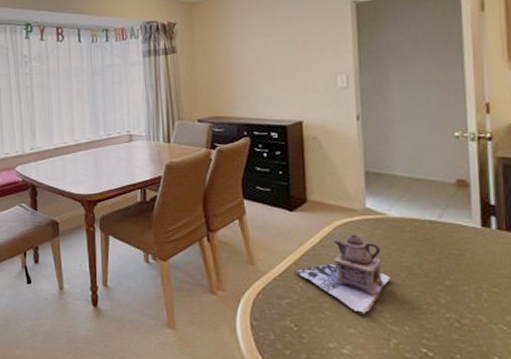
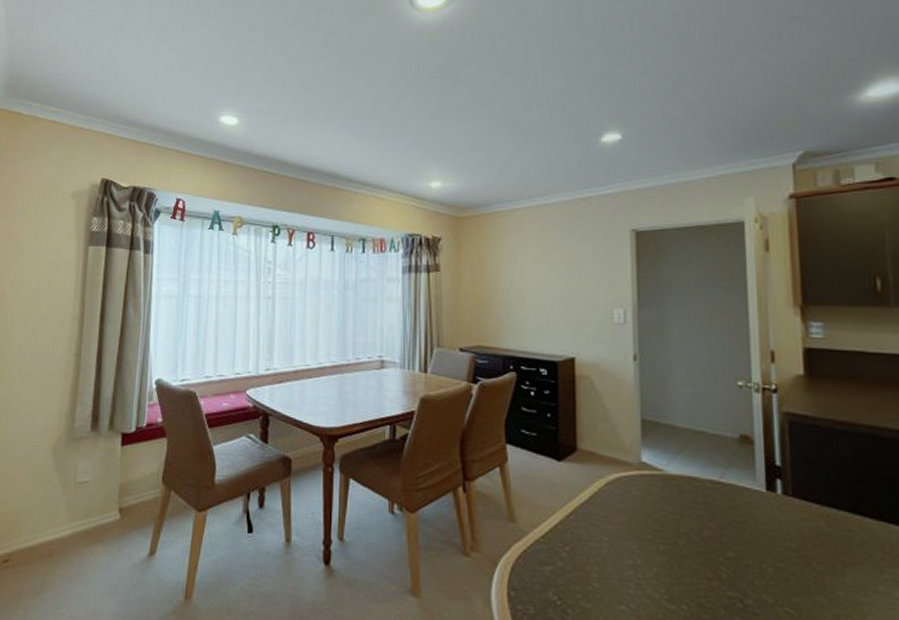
teapot: present [295,234,391,314] -> none [561,491,667,588]

